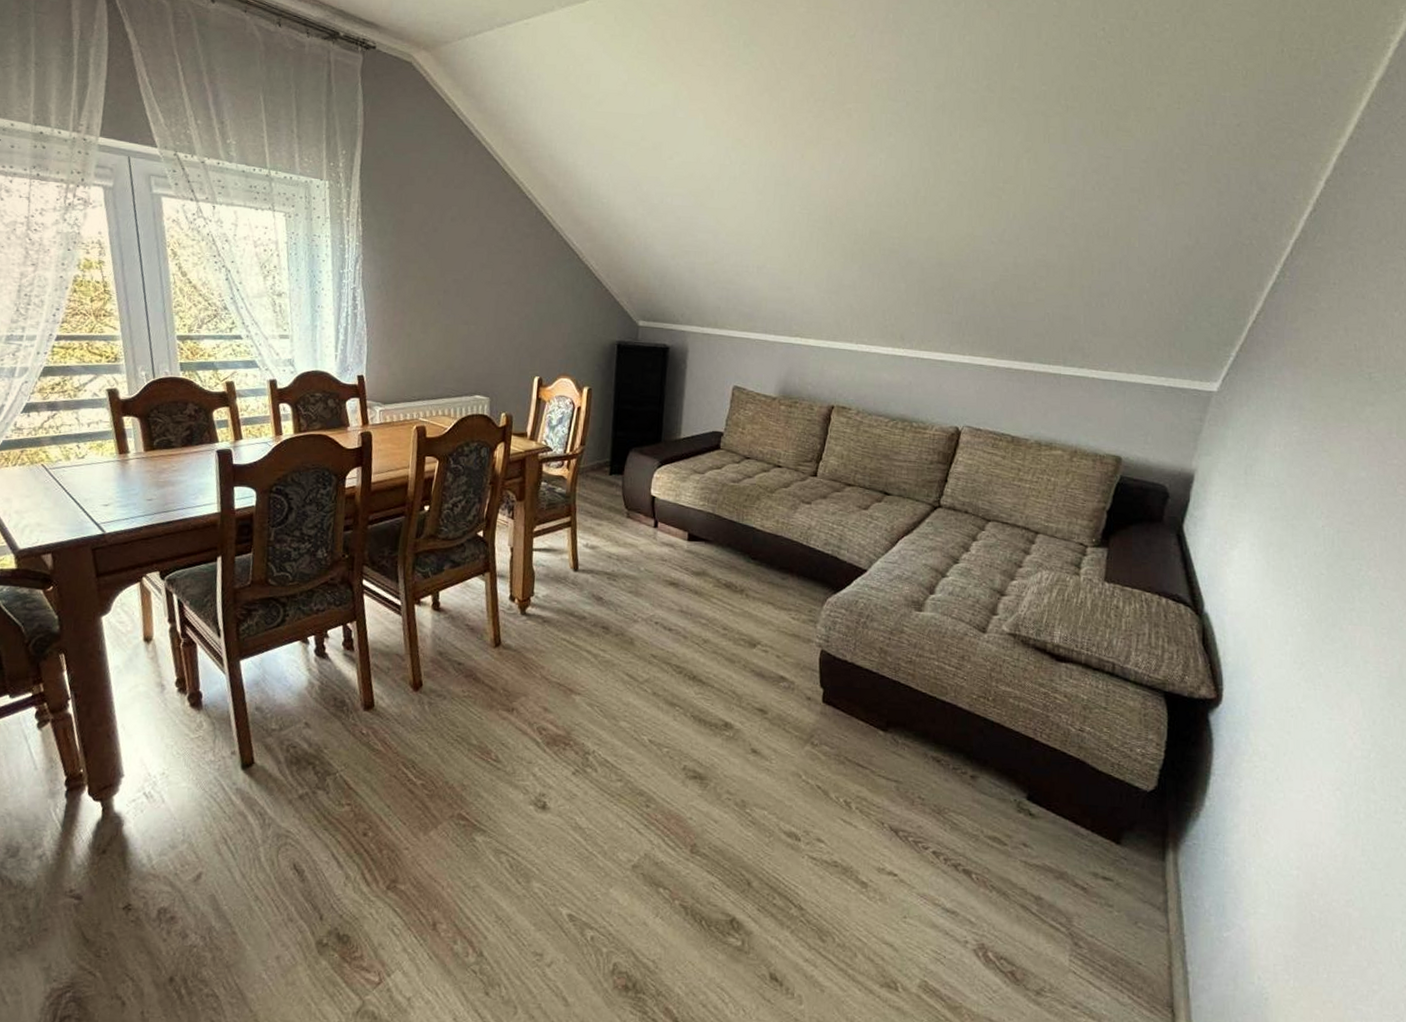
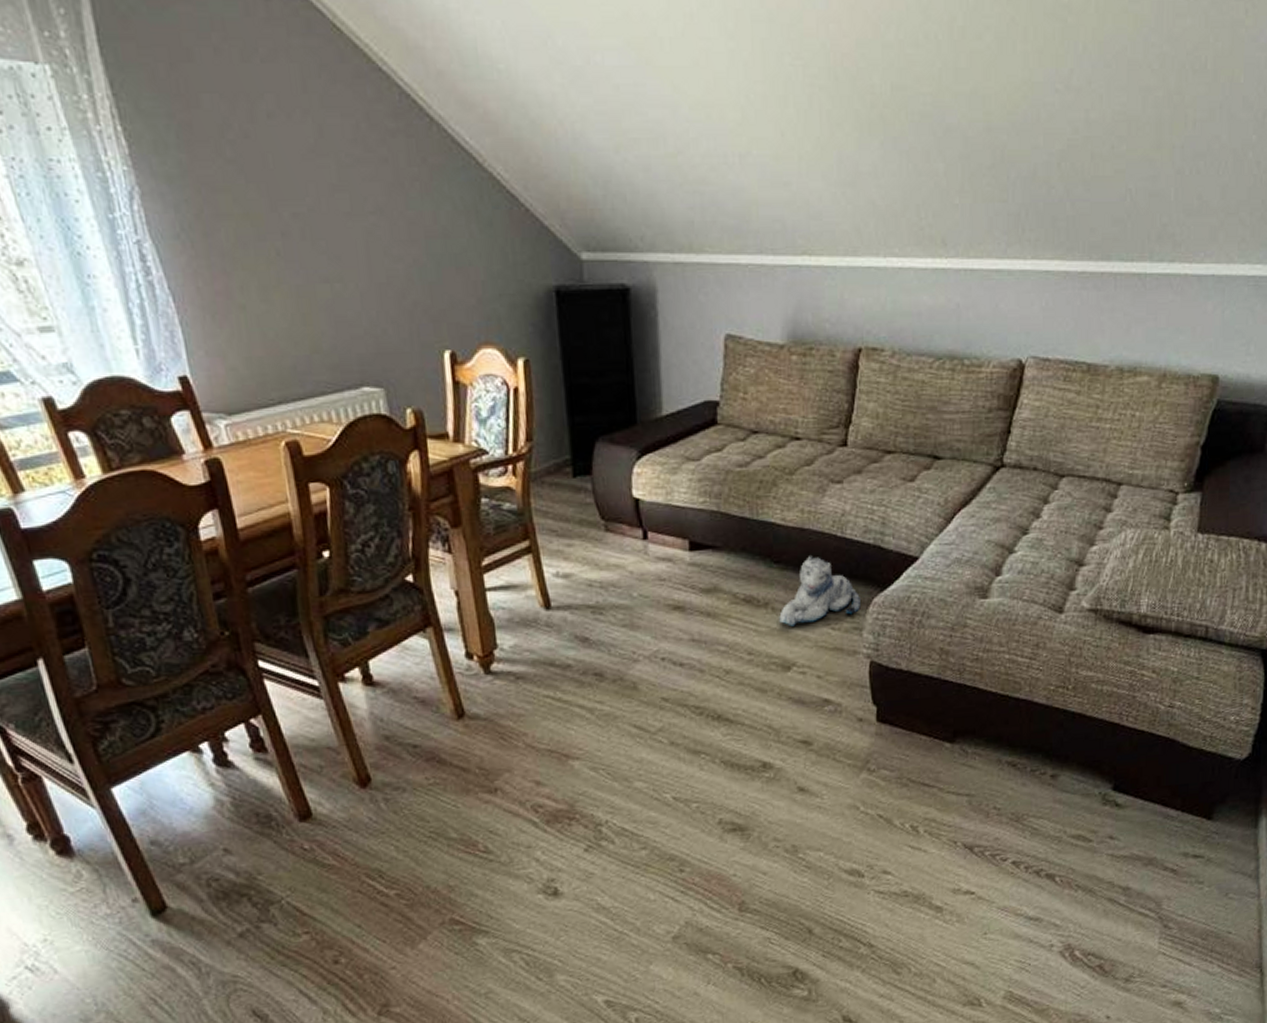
plush toy: none [751,557,817,612] -> present [779,556,861,627]

